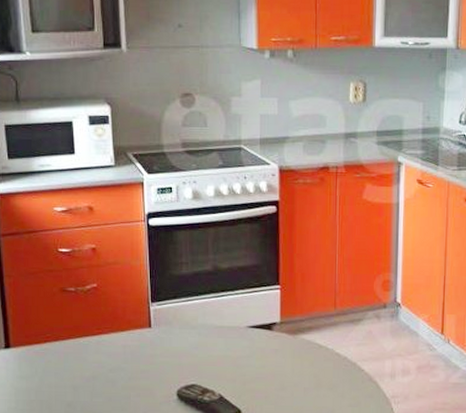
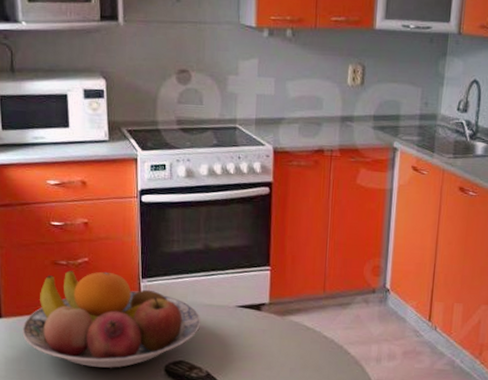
fruit bowl: none [31,297,212,395] -> present [22,270,201,368]

